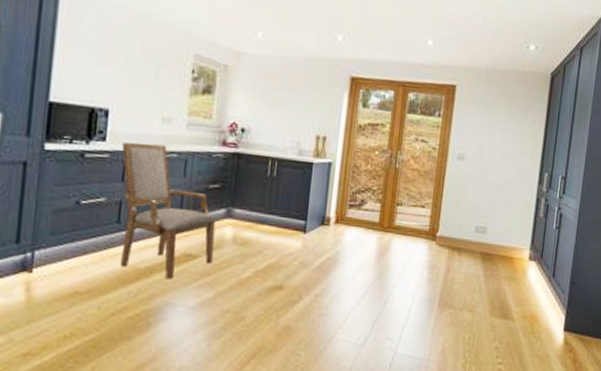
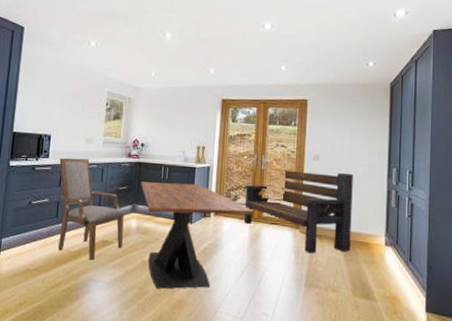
dining table: none [239,178,385,313] -> present [141,181,255,289]
bench: none [370,170,501,270] -> present [243,170,353,254]

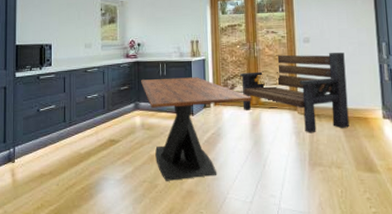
chair: present [58,157,125,261] -> none [62,63,130,160]

